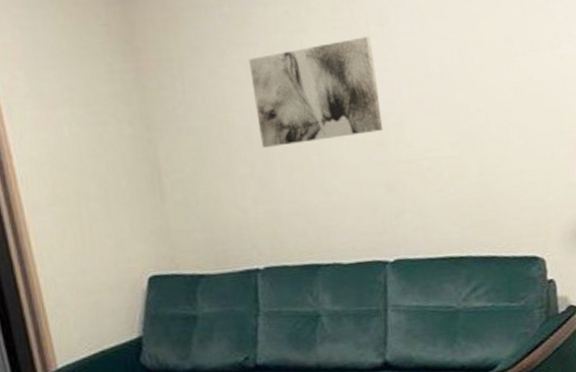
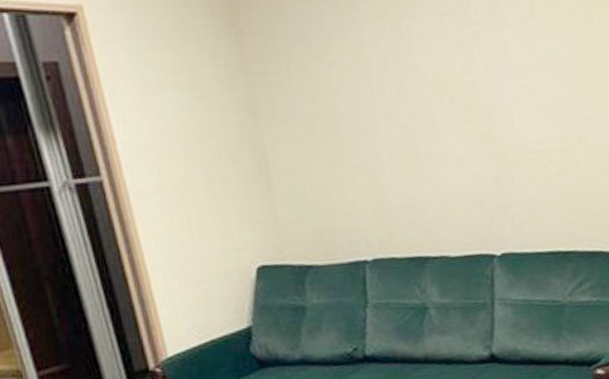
wall art: present [249,36,383,148] -> none [355,23,492,137]

